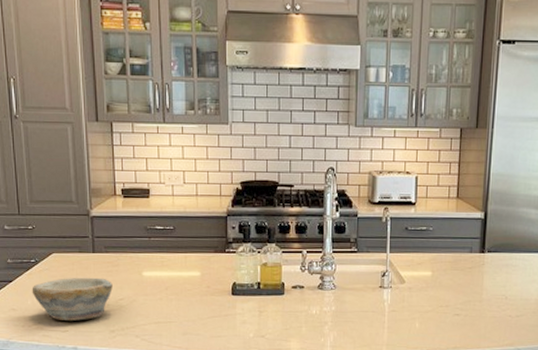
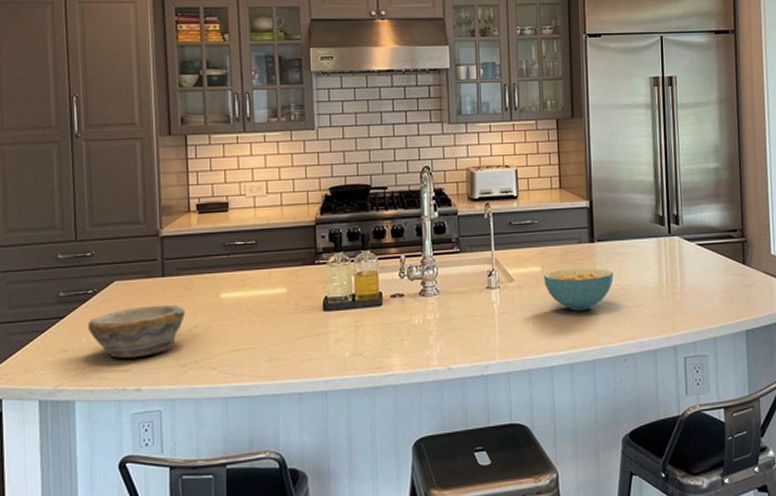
cereal bowl: none [433,276,500,316] -> present [544,268,614,311]

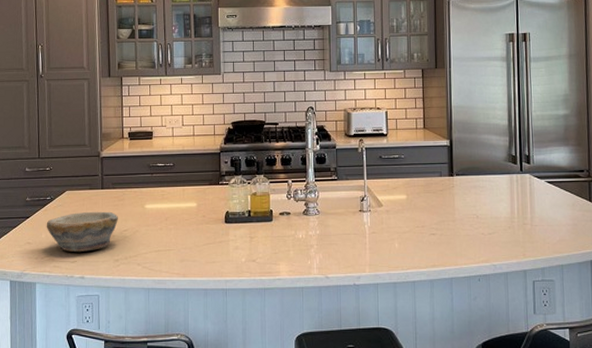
cereal bowl: present [544,268,614,311] -> none [409,198,470,235]

